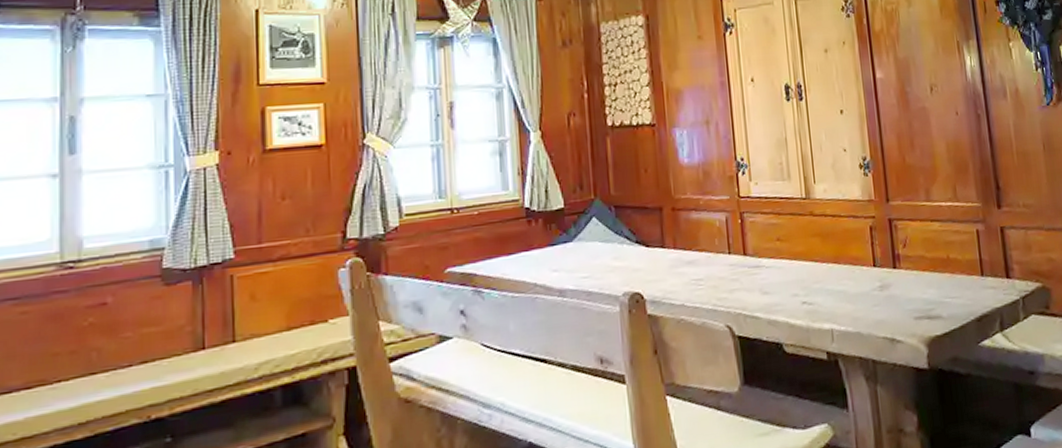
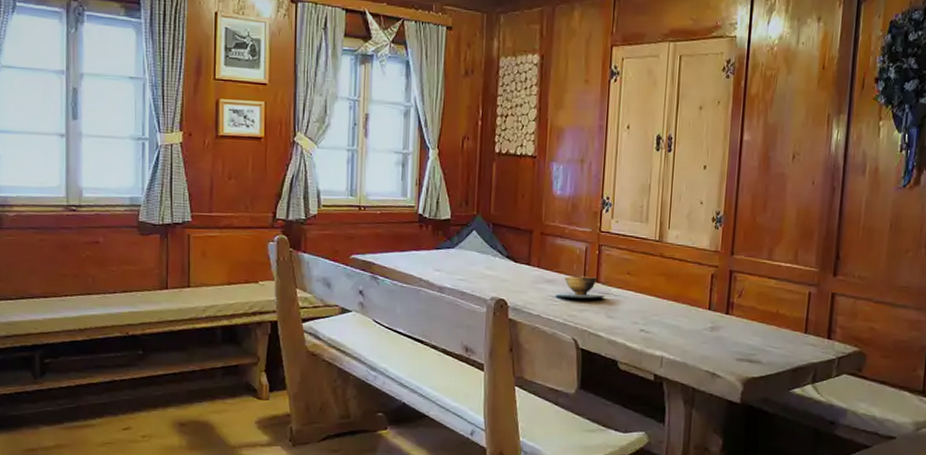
wooden bowl: none [699,249,755,280] -> present [555,276,604,299]

